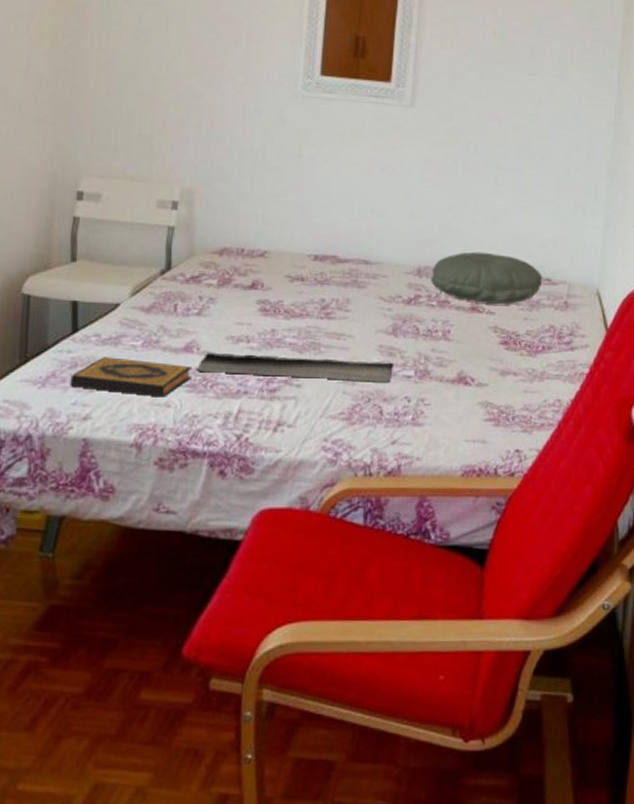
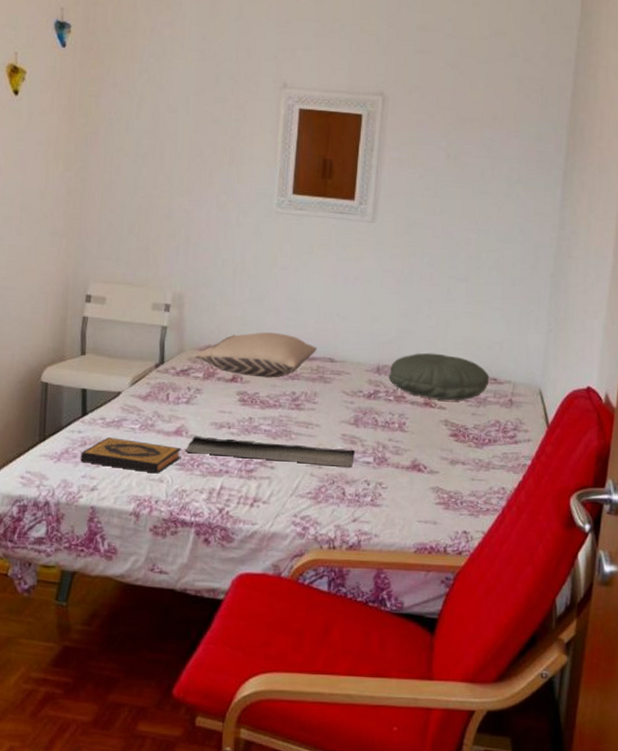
pillow: none [207,232,350,284] -> present [194,332,317,378]

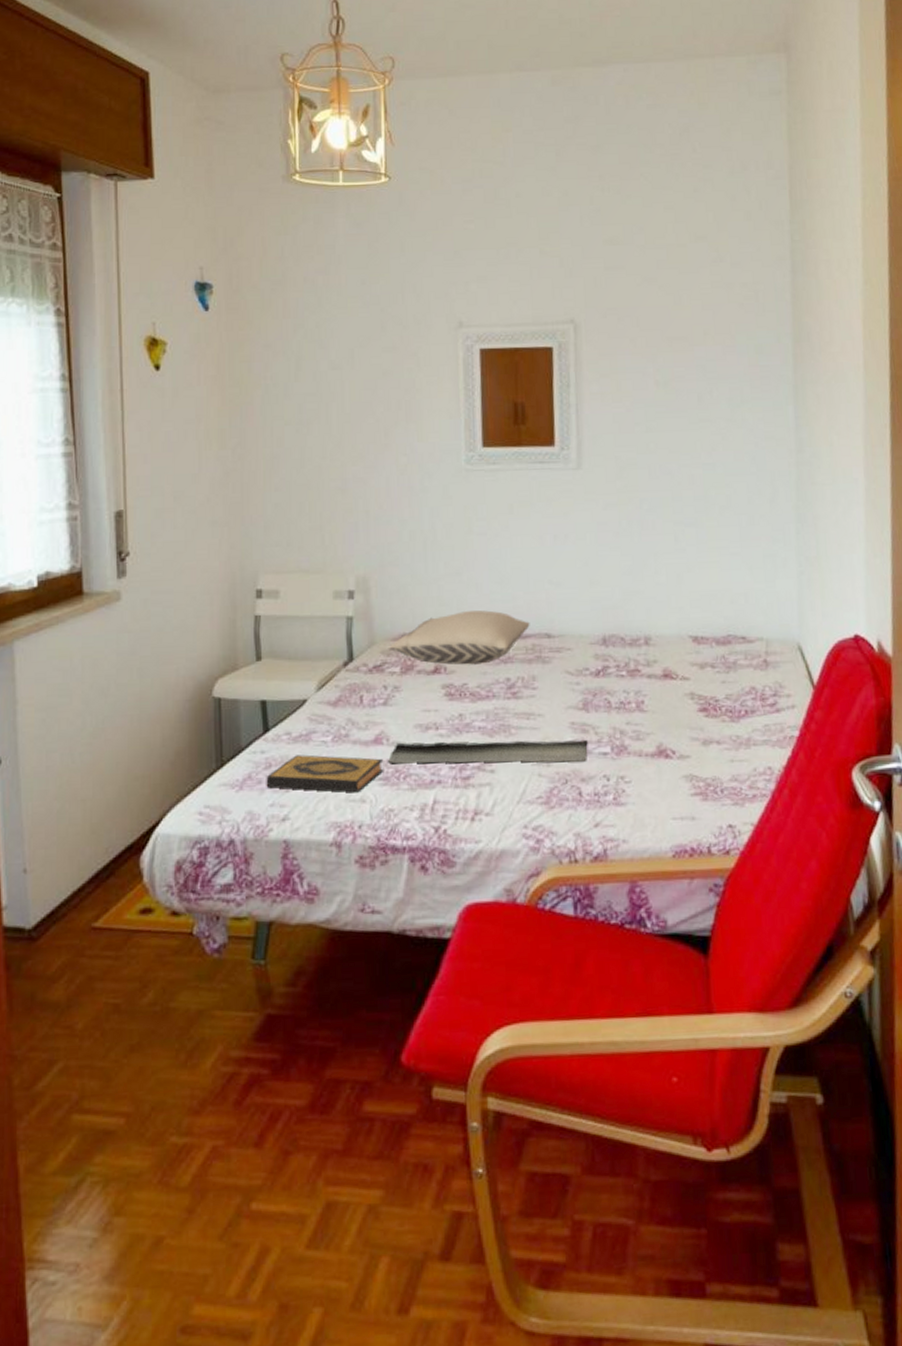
pillow: present [388,352,490,400] -> none [617,614,738,669]

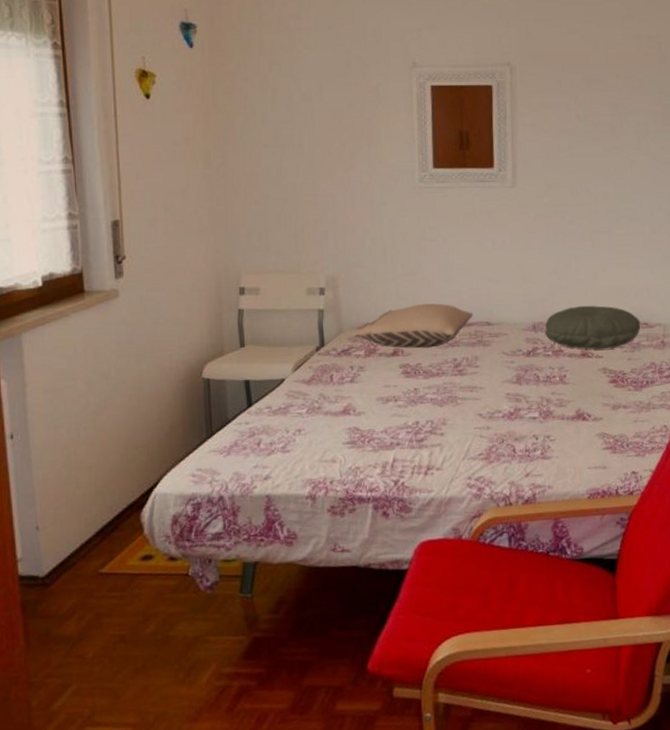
hardback book: present [266,754,384,793] -> none [250,424,351,455]
bath mat: present [388,739,588,764] -> none [355,407,521,431]
pillow: none [617,614,738,669] -> present [545,305,641,349]

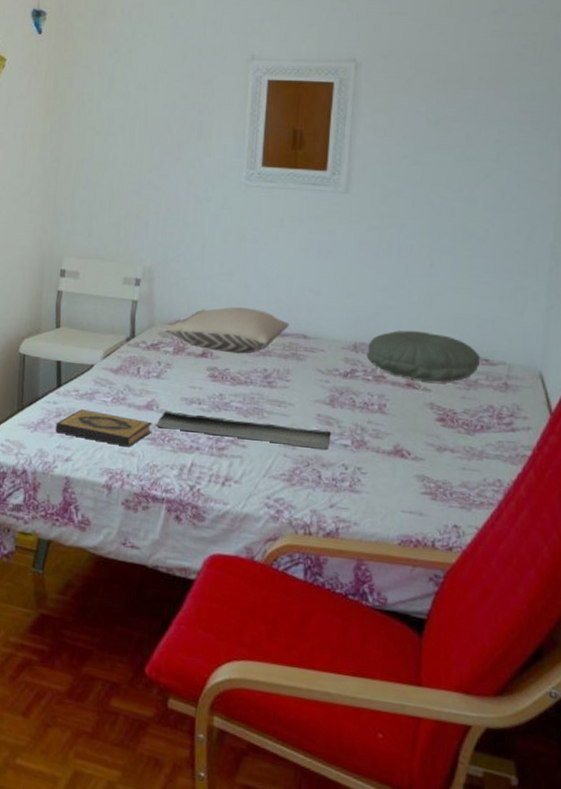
hardback book: none [250,424,351,455] -> present [55,409,153,447]
bath mat: none [355,407,521,431] -> present [156,411,331,450]

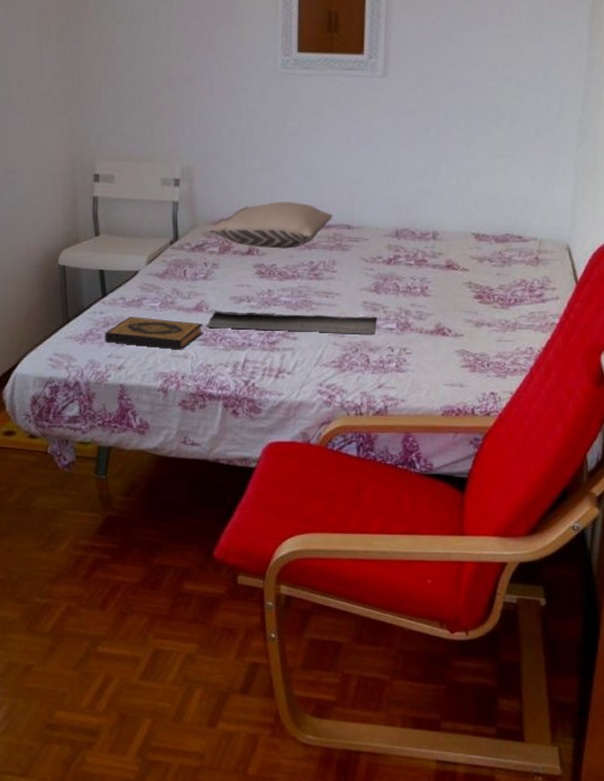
pillow: present [366,330,481,382] -> none [408,213,514,261]

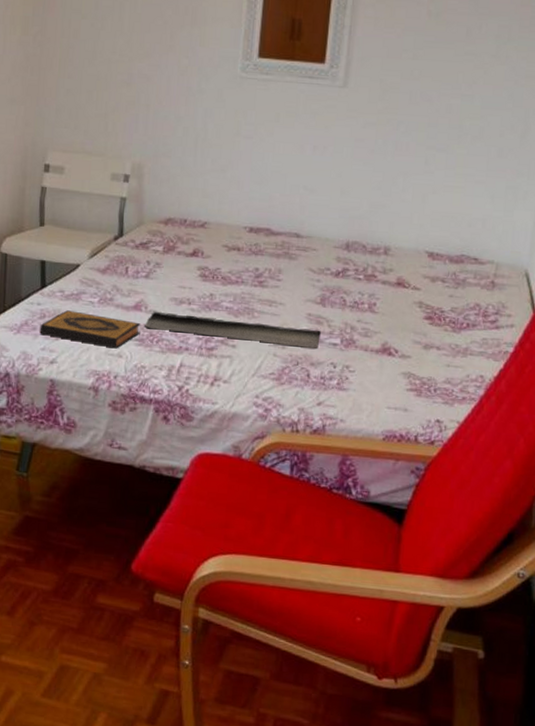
pillow: present [208,202,333,249] -> none [154,205,282,253]

